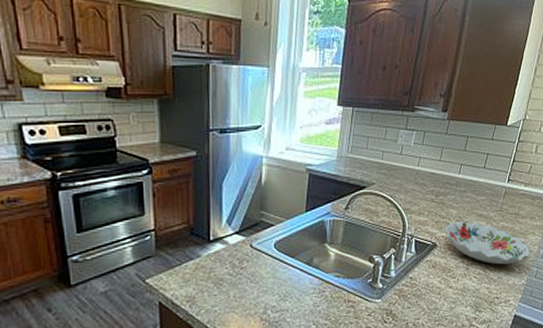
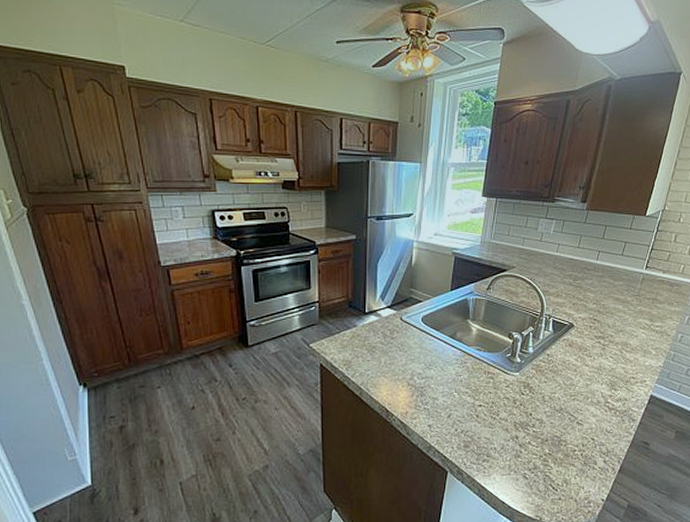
decorative bowl: present [443,221,531,265] -> none [581,304,668,347]

